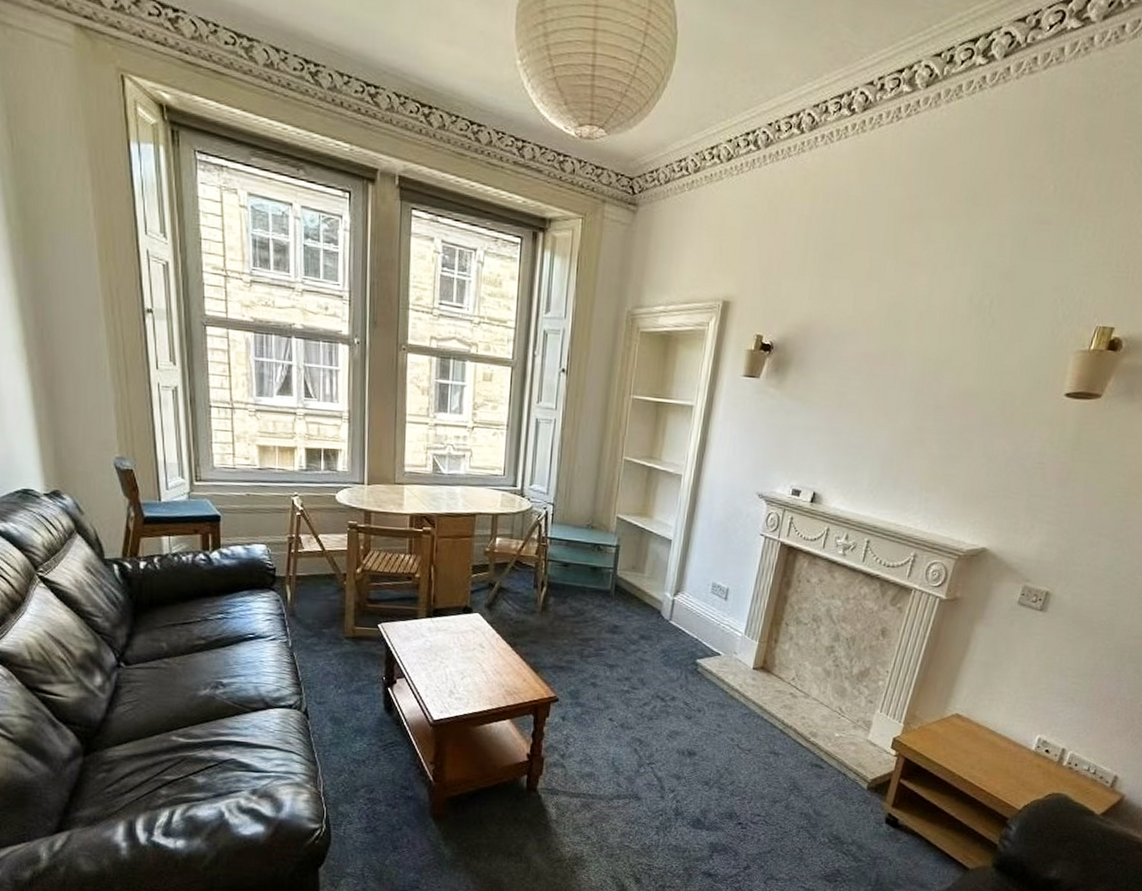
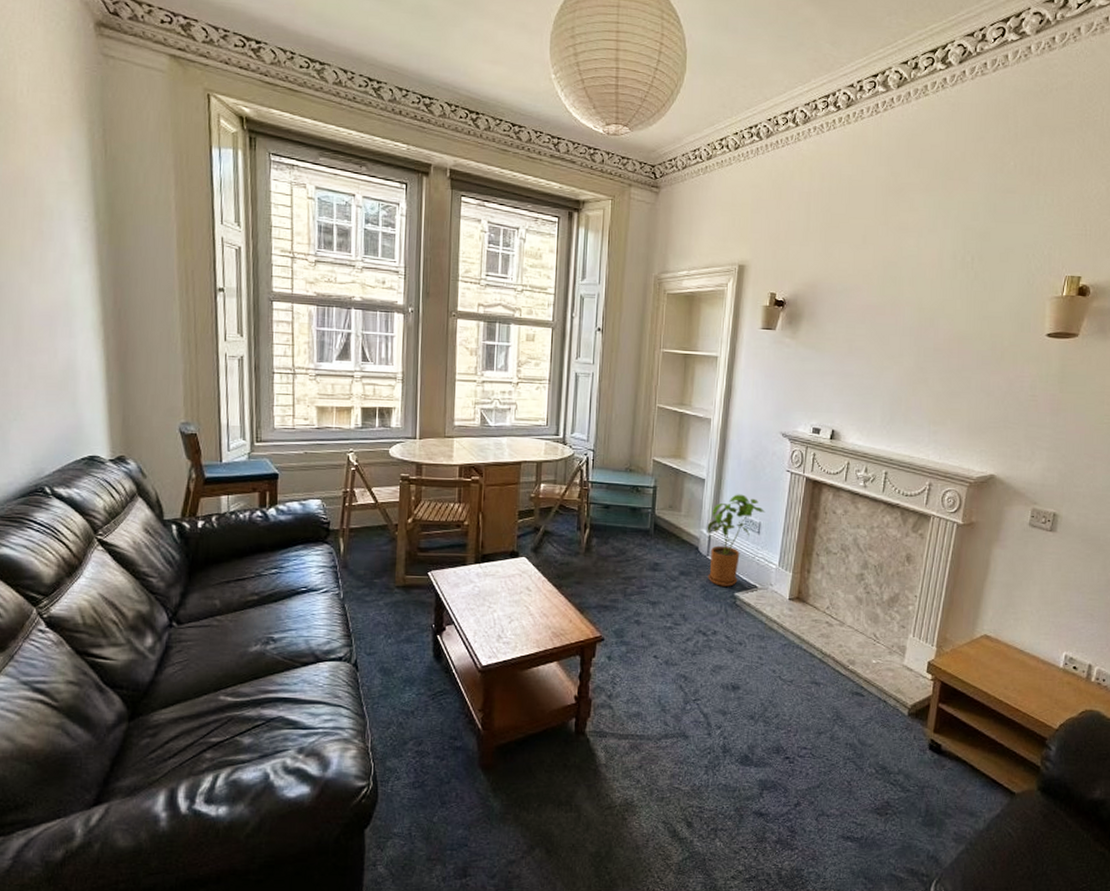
house plant: none [669,557,735,653] -> present [707,494,766,587]

